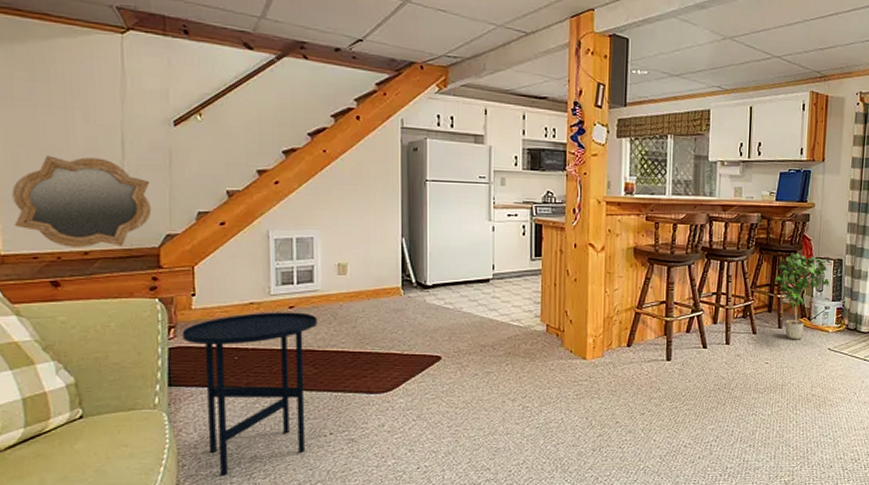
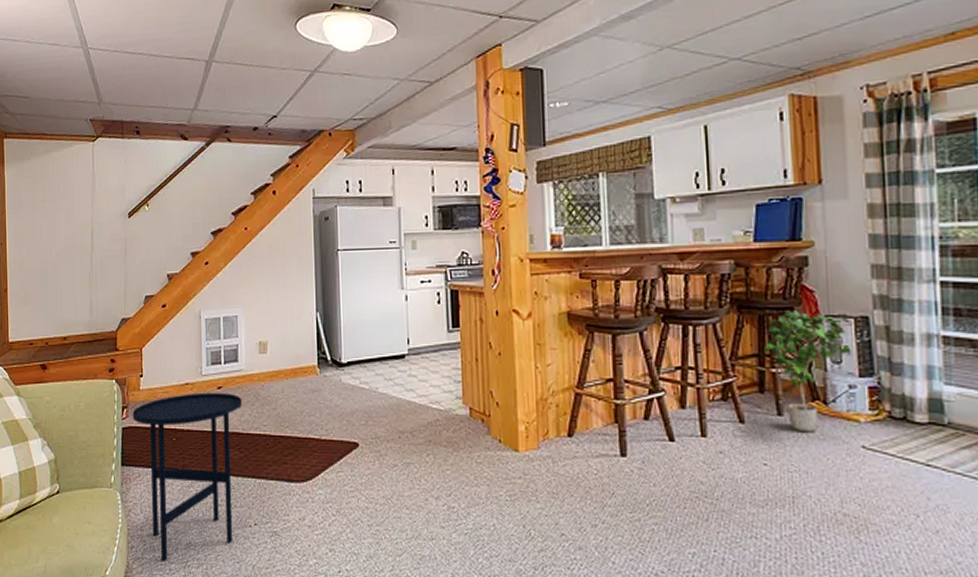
mirror: present [12,155,152,248] -> none [18,252,112,334]

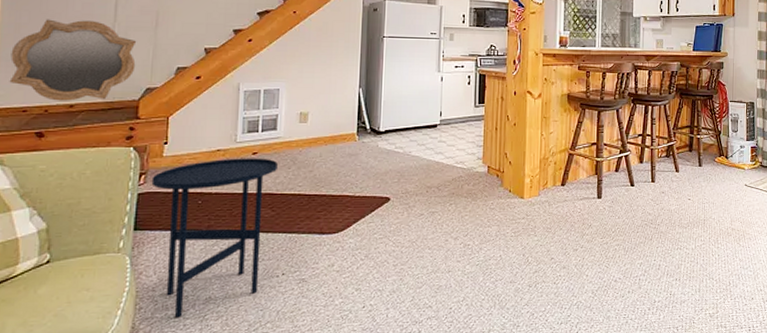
mirror: none [18,252,112,334] -> present [9,19,137,101]
potted plant: present [764,310,852,433] -> none [694,97,744,177]

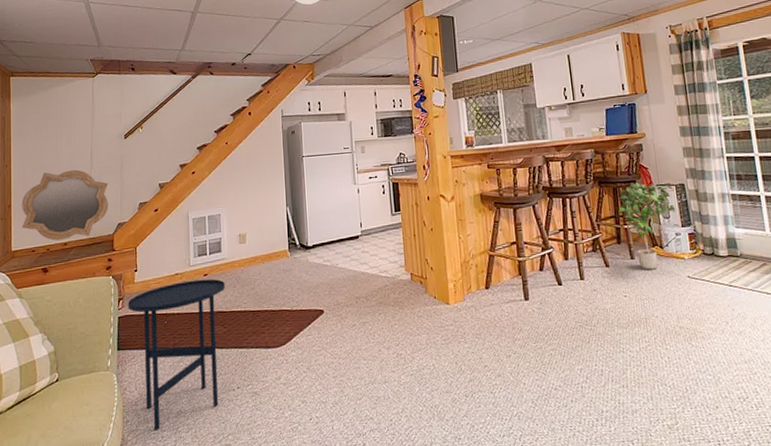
potted plant: none [694,97,744,177] -> present [618,182,676,270]

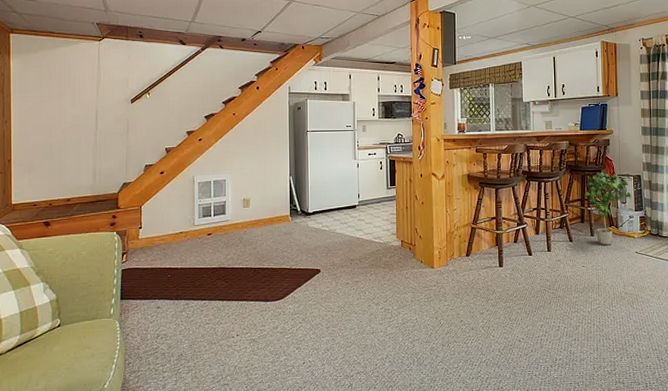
mirror: present [22,170,109,241] -> none [22,130,114,196]
side table: present [127,278,225,430] -> none [131,238,228,371]

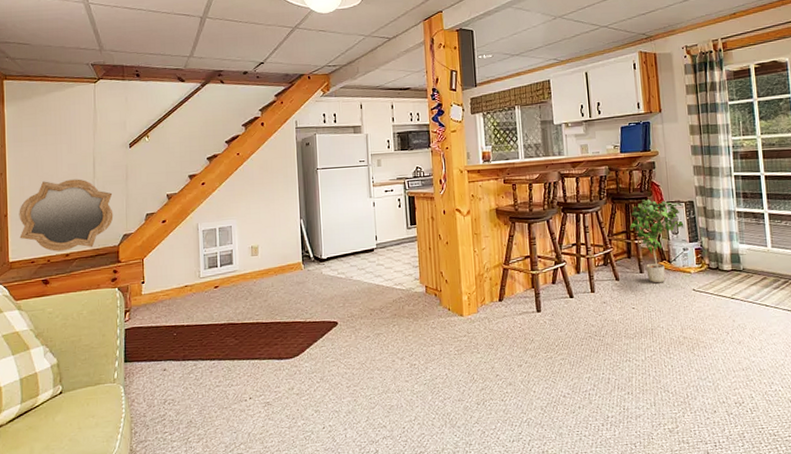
mirror: none [22,130,114,196] -> present [19,179,114,252]

